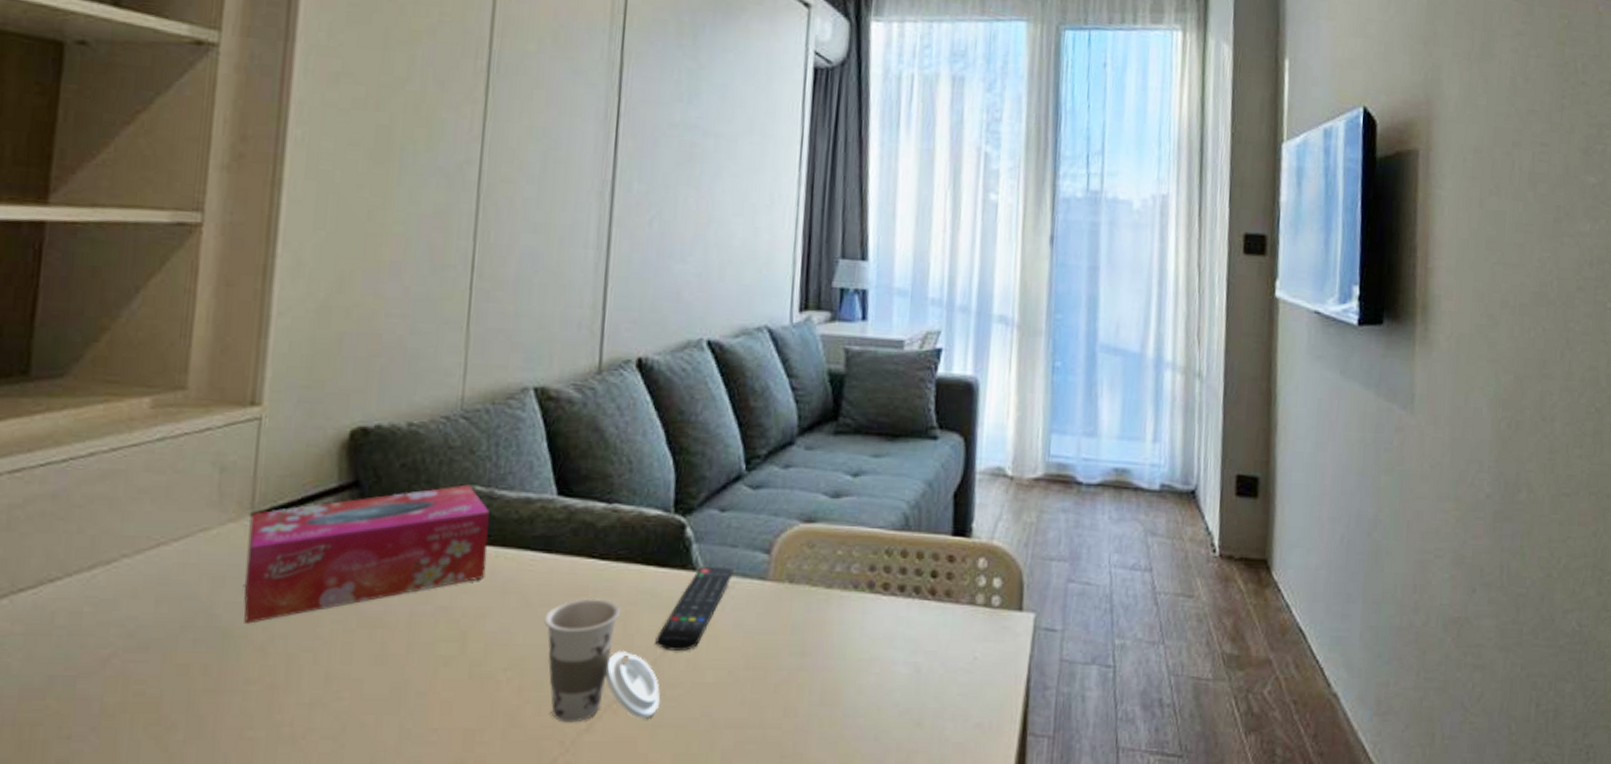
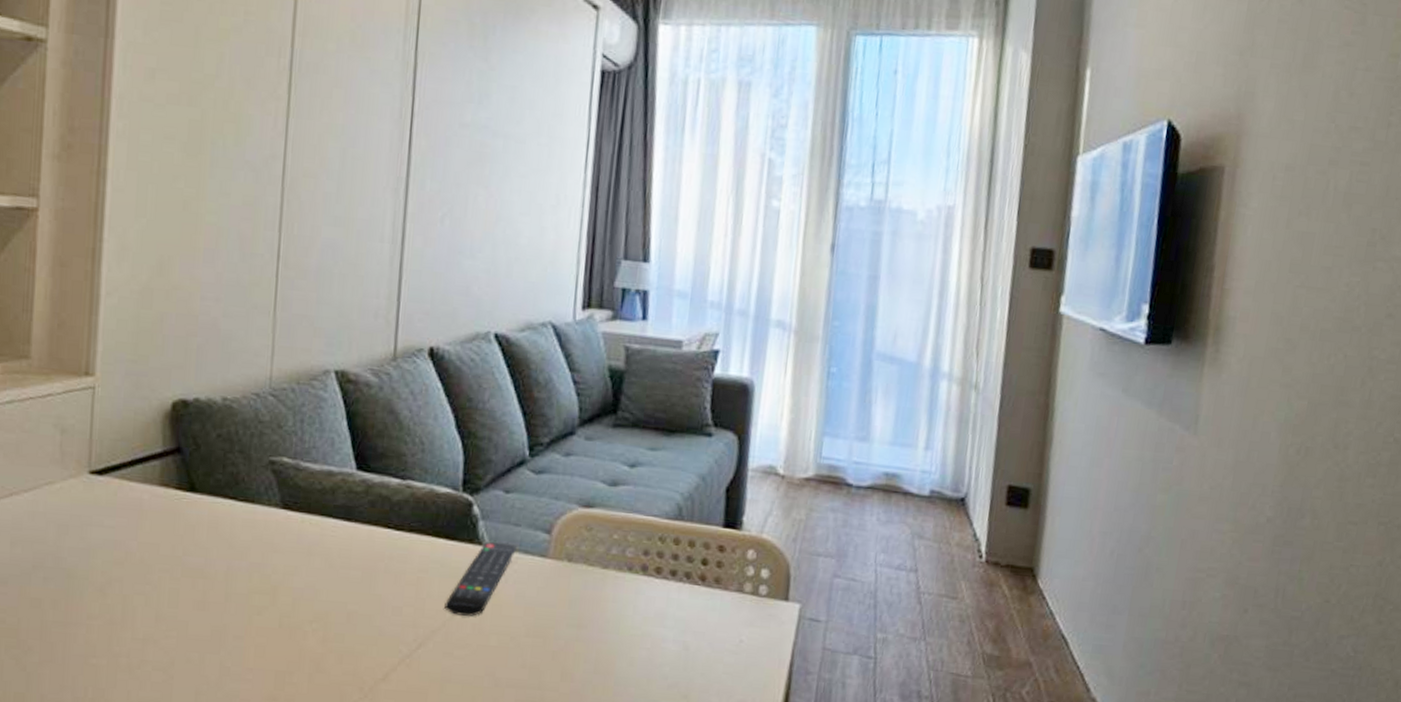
tissue box: present [244,484,490,624] -> none [84,456,296,567]
cup: present [544,597,660,723] -> none [345,563,449,674]

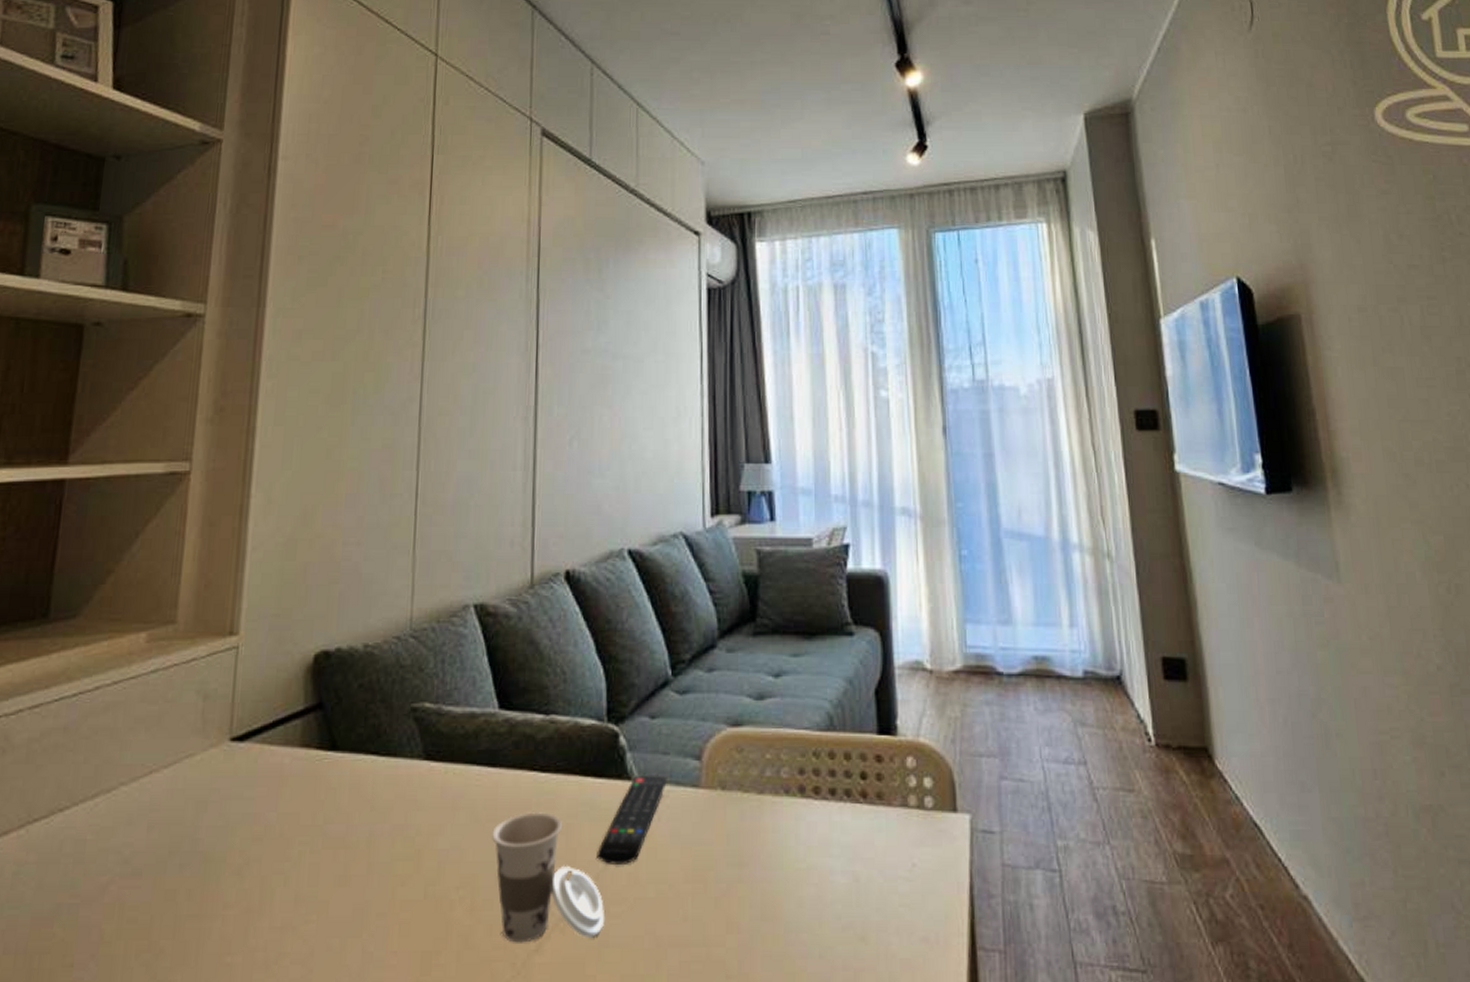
cup: none [345,563,449,674] -> present [492,811,604,943]

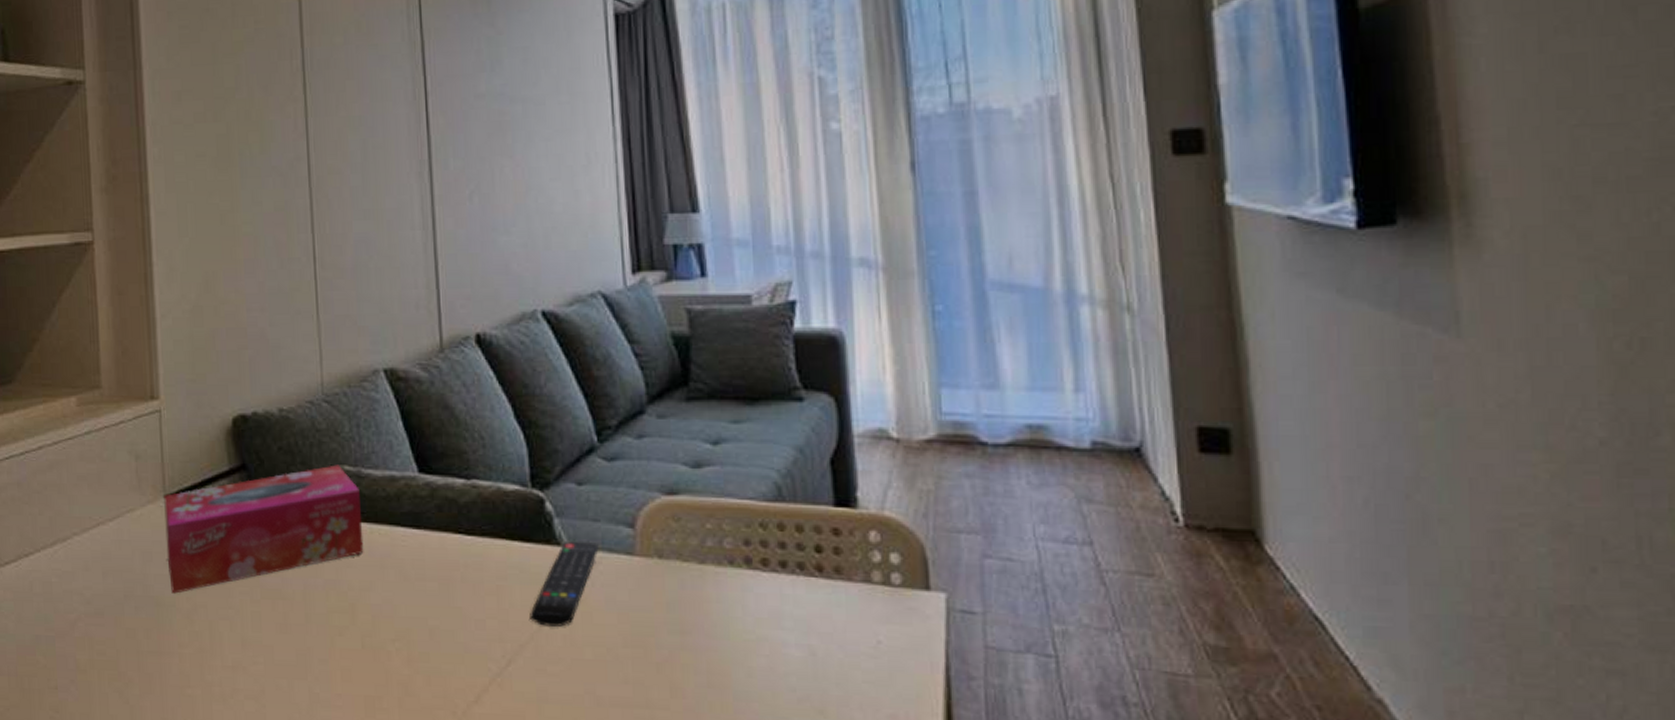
tissue box: none [223,702,438,847] -> present [164,465,364,594]
cup: present [492,811,604,943] -> none [422,572,542,694]

